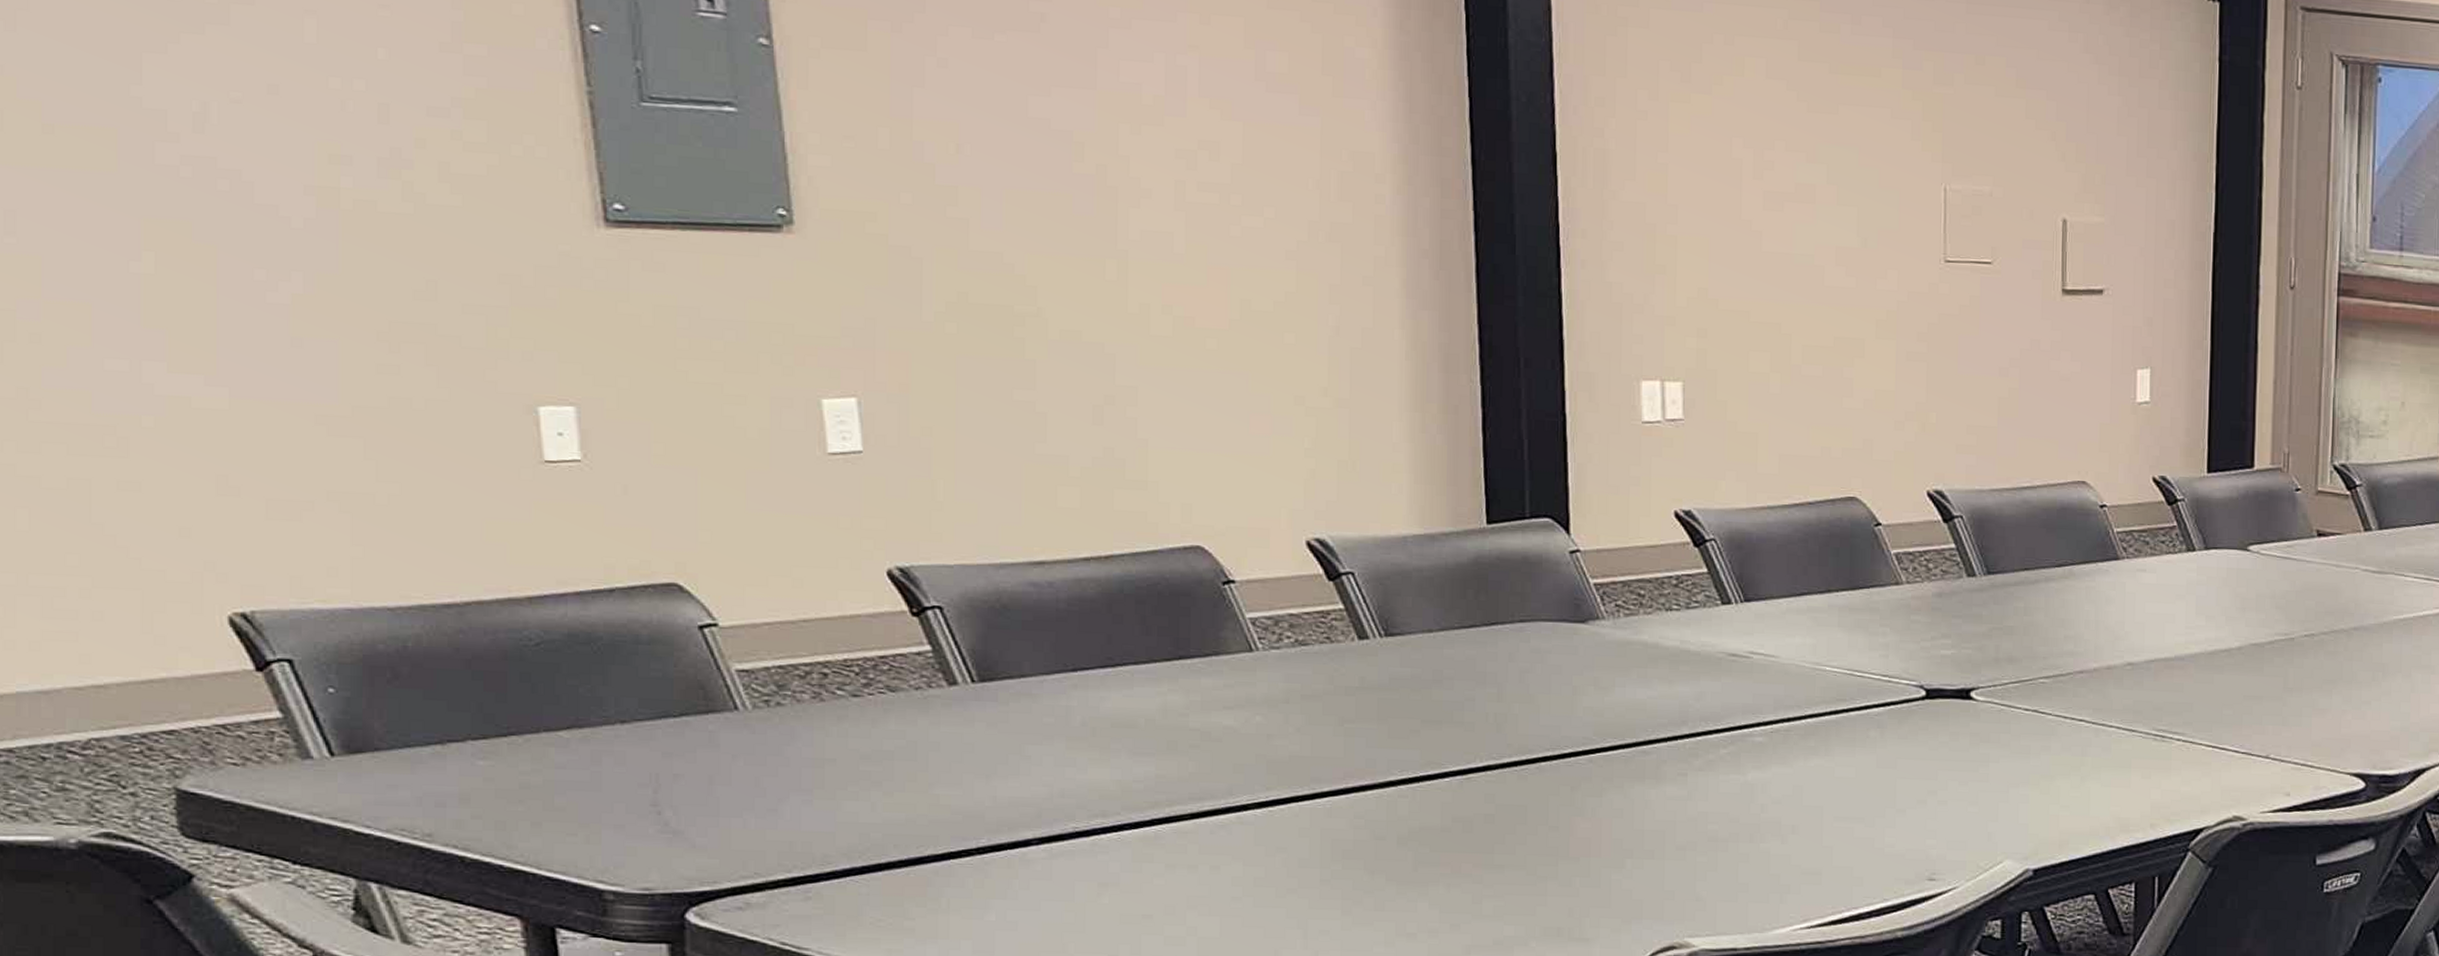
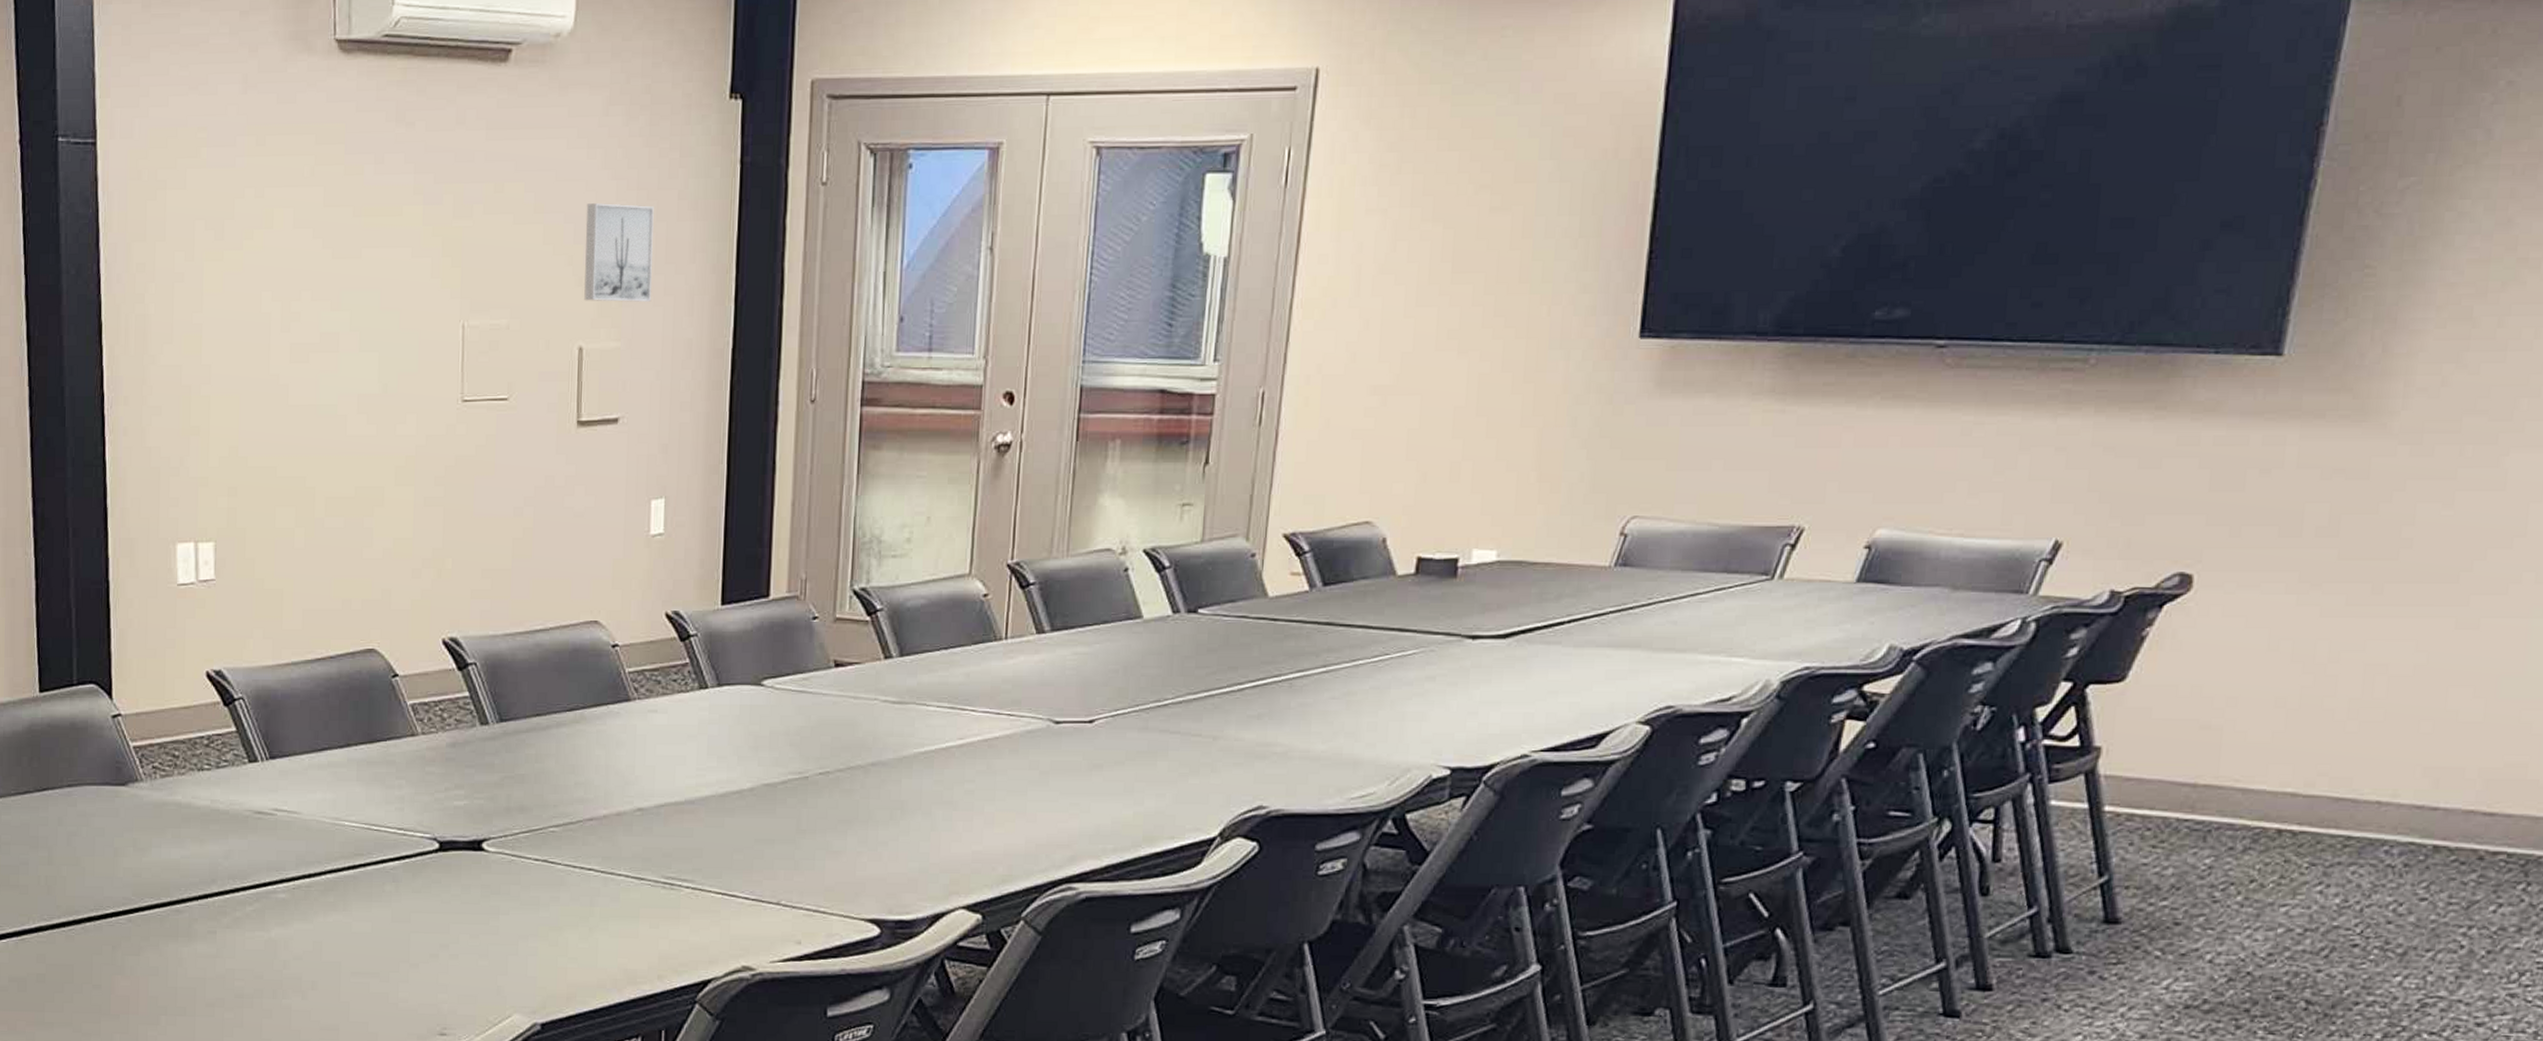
wall art: none [2067,84,2136,182] -> present [584,203,654,302]

